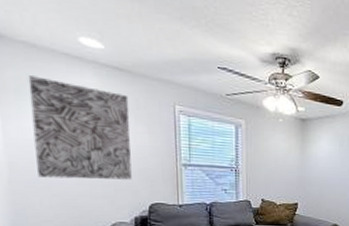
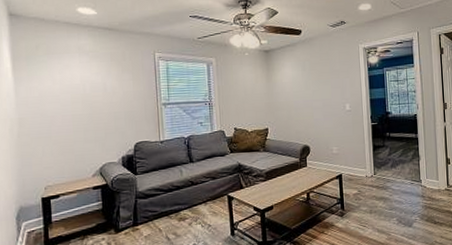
wall art: present [28,75,132,180] -> none [37,44,119,129]

